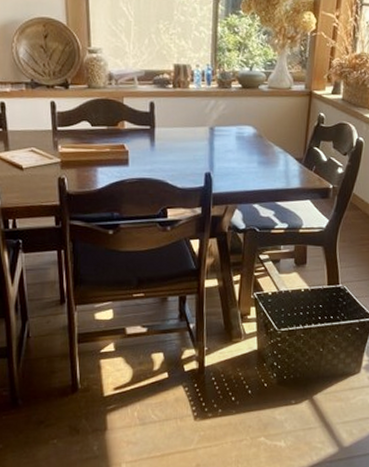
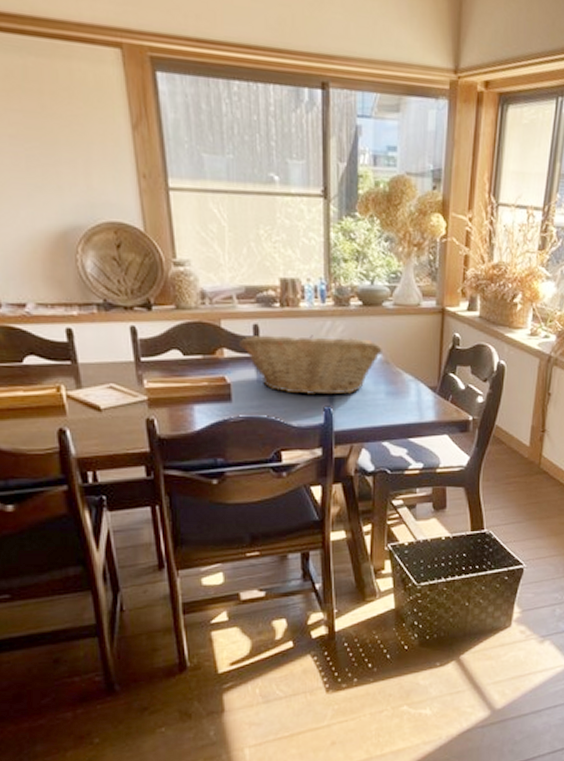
fruit basket: none [138,111,257,163] -> present [239,335,382,395]

